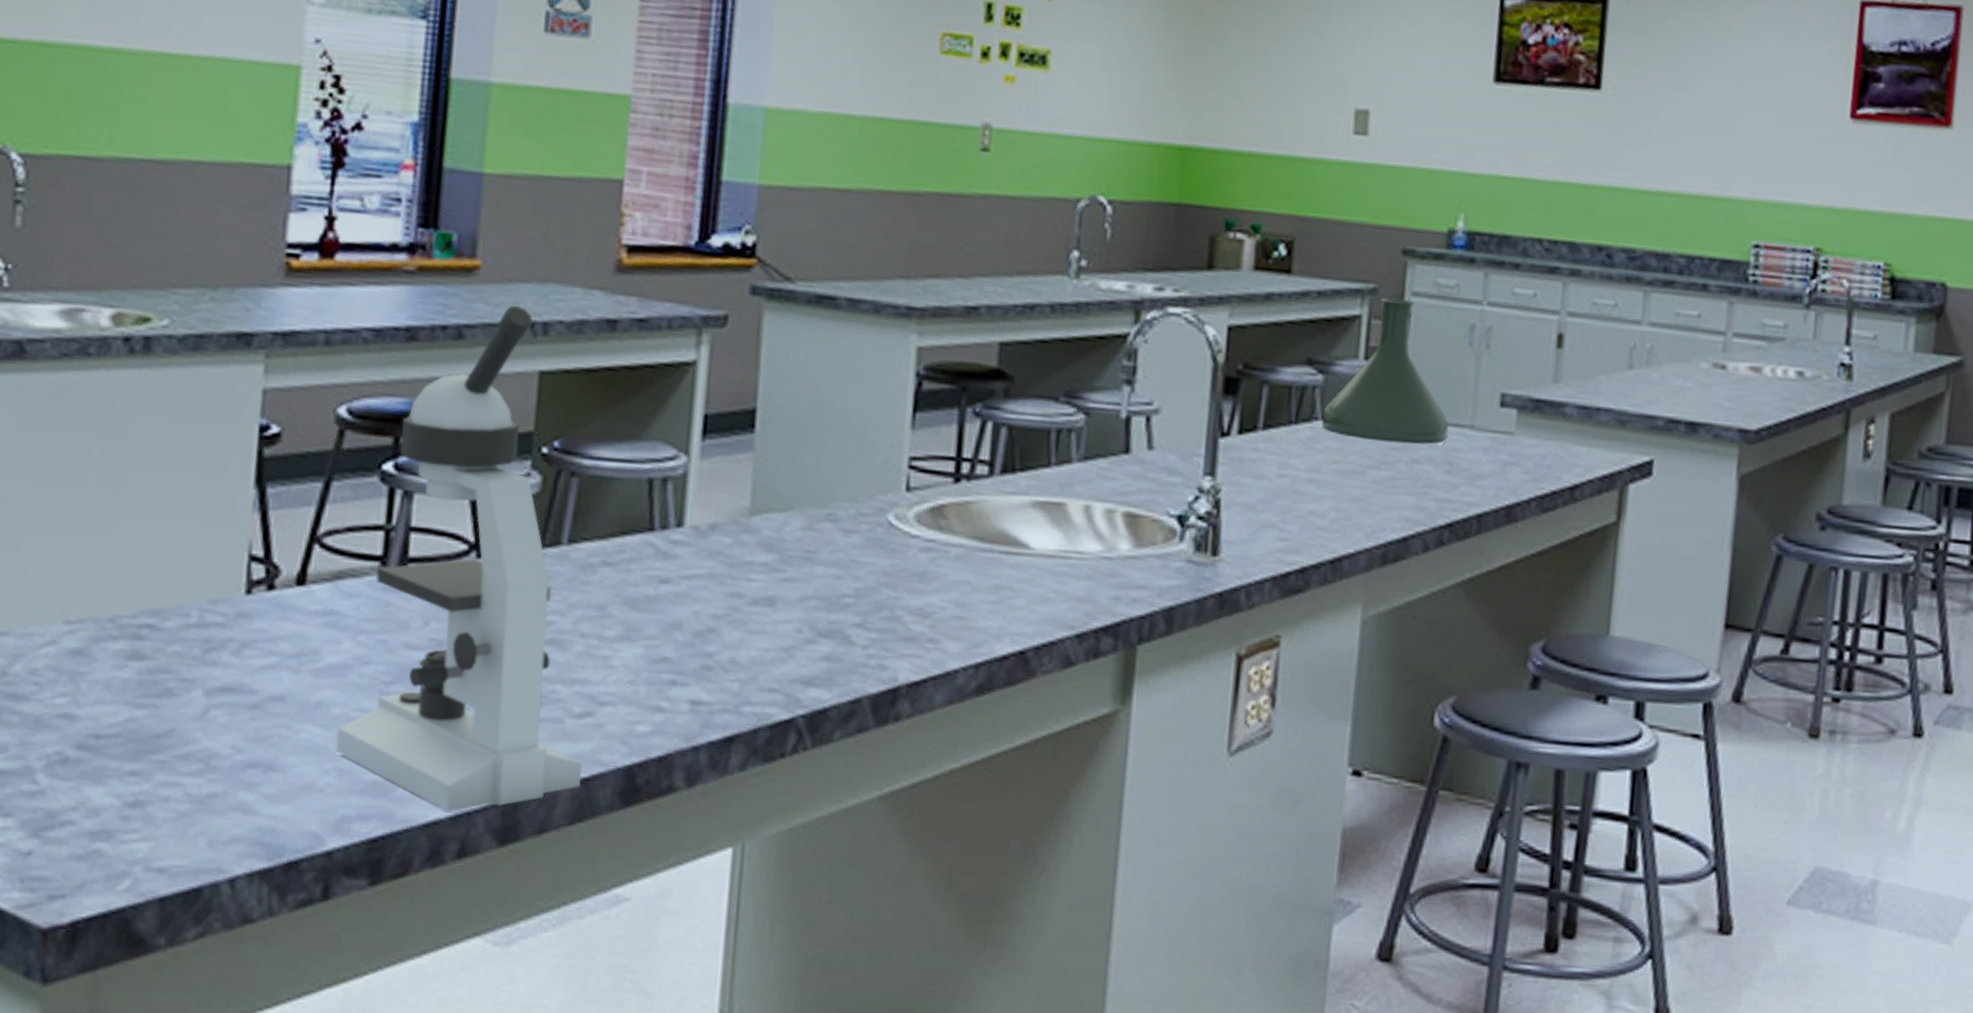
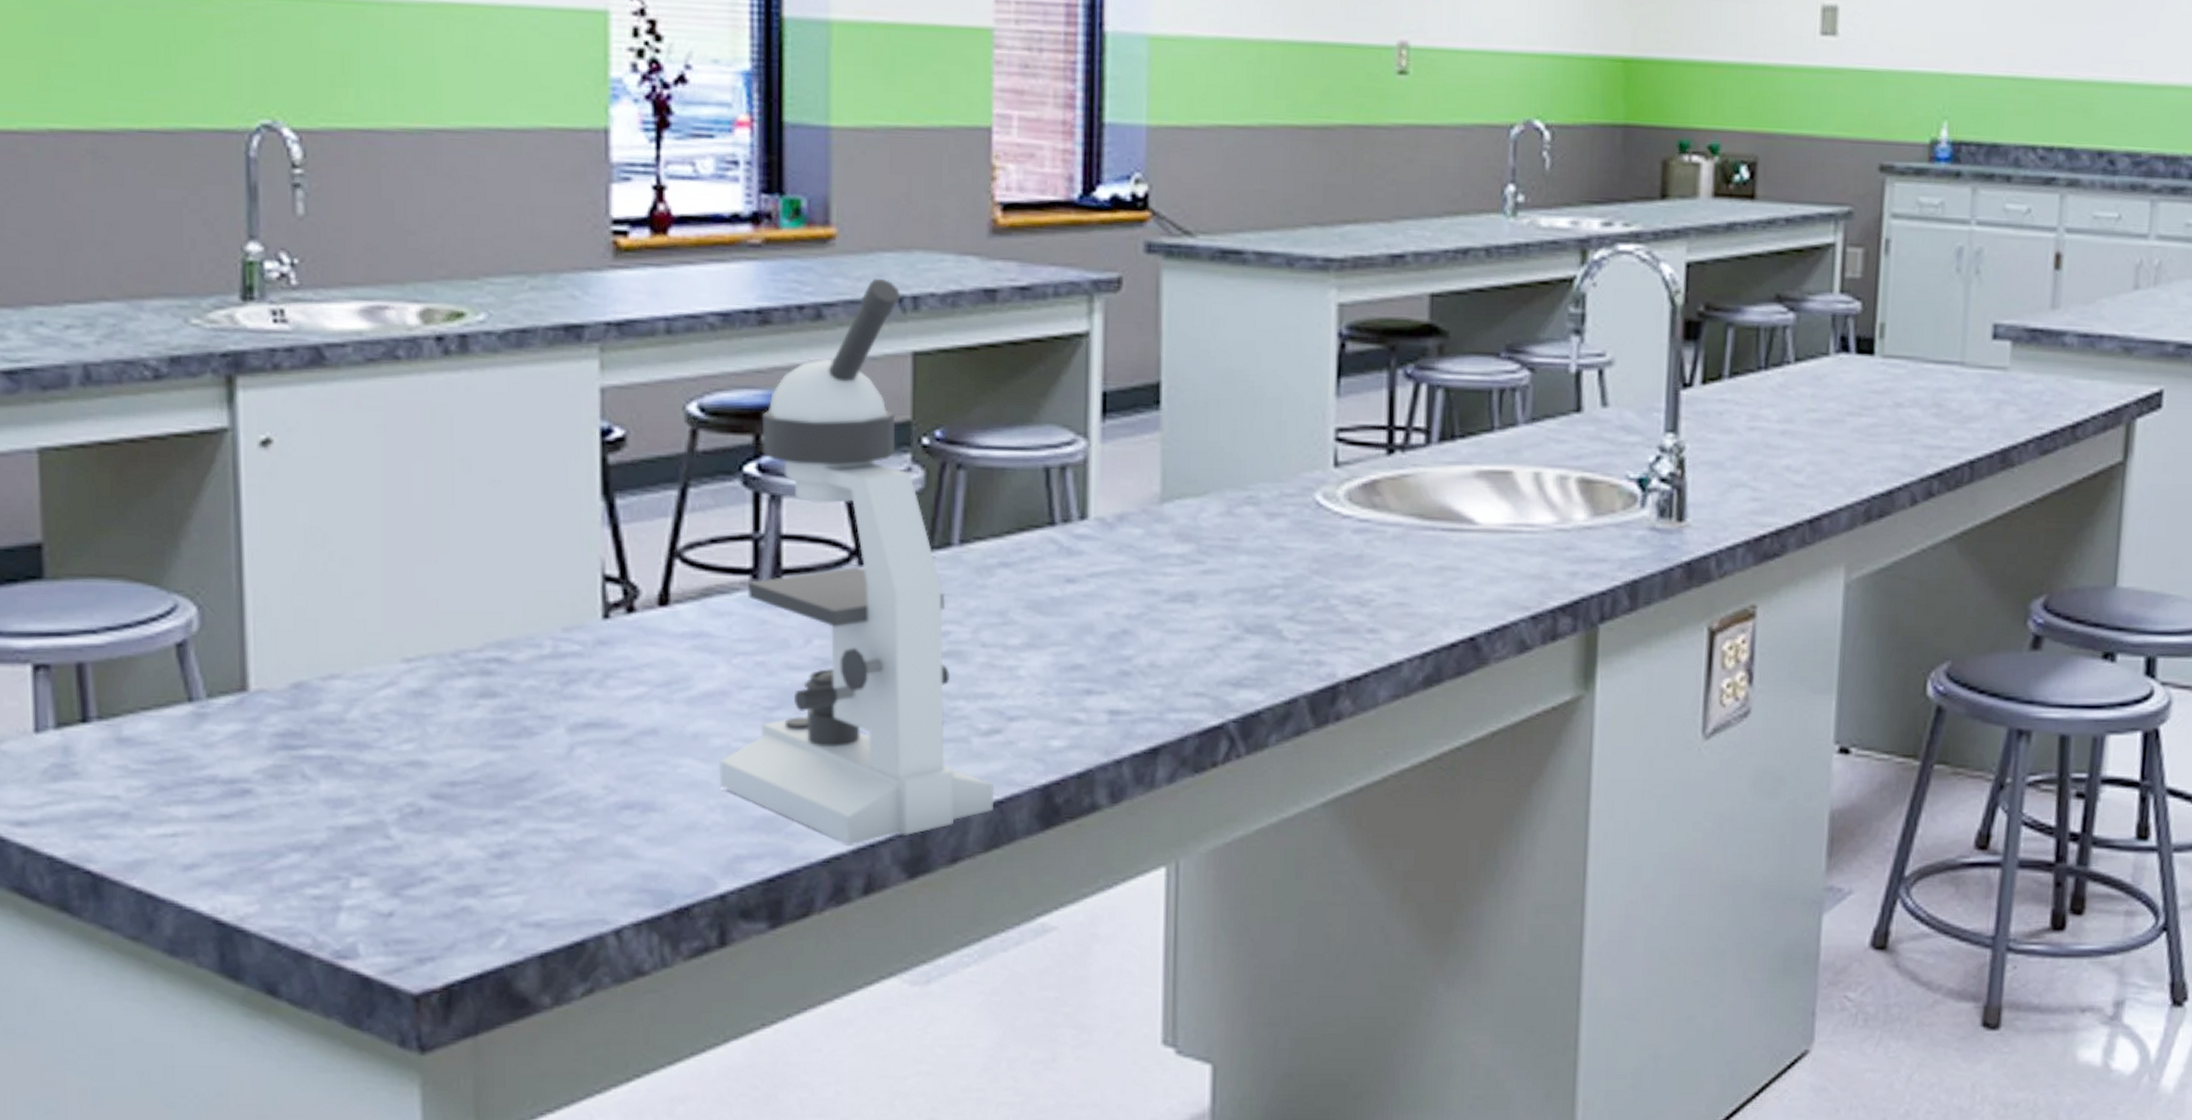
flask: present [1321,297,1449,445] -> none [1793,221,1936,386]

